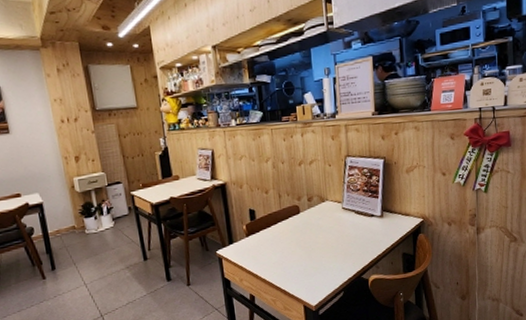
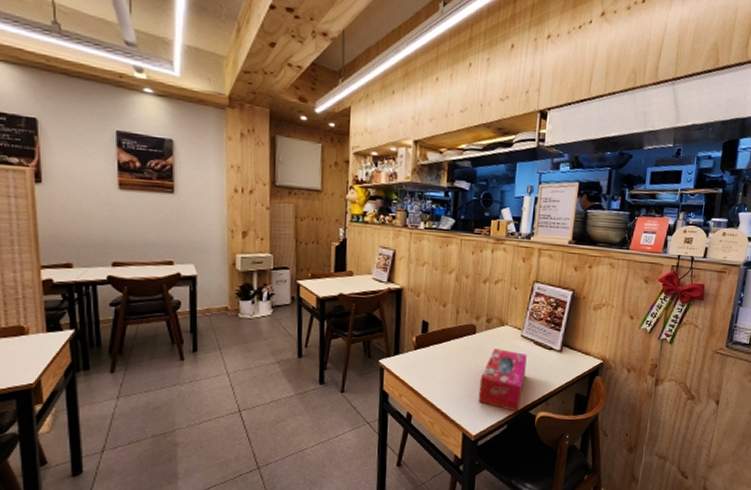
tissue box: none [311,223,353,279] -> present [478,349,527,412]

